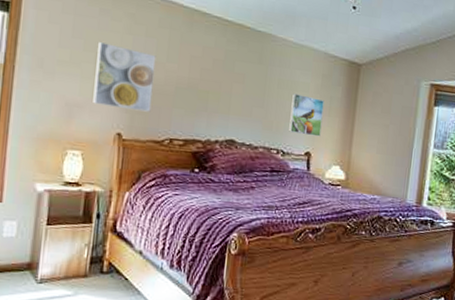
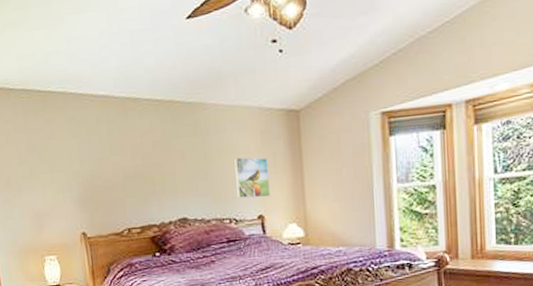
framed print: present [93,42,156,112] -> none [50,150,106,210]

